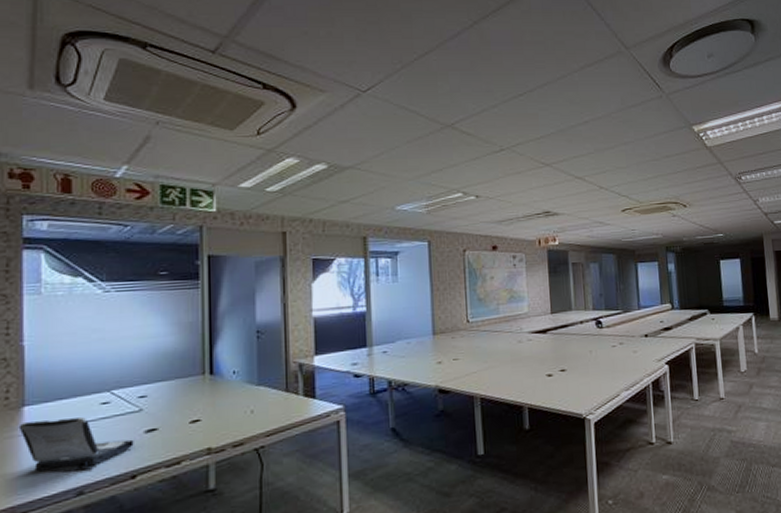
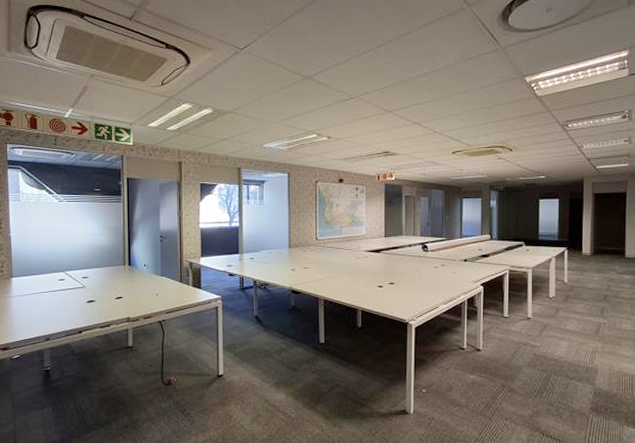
laptop: present [18,417,134,473] -> none [9,288,80,324]

